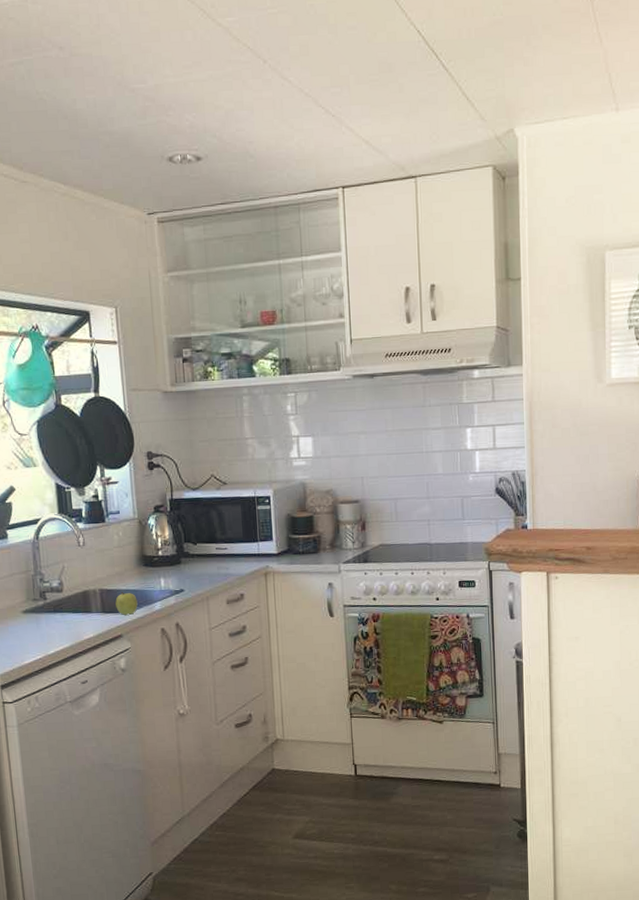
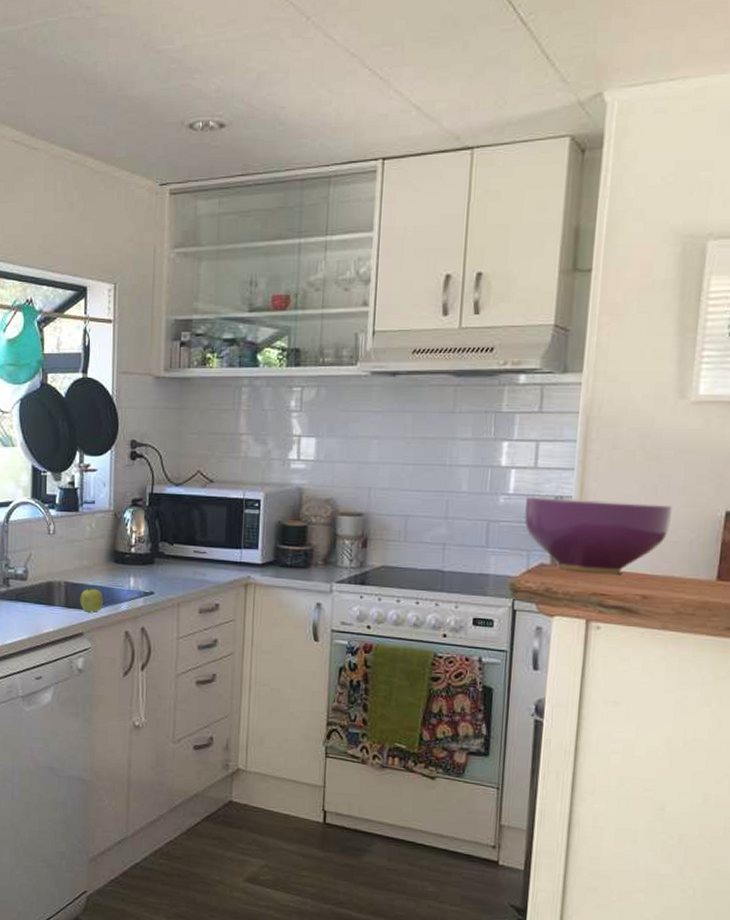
bowl: none [489,470,602,534] -> present [524,497,673,576]

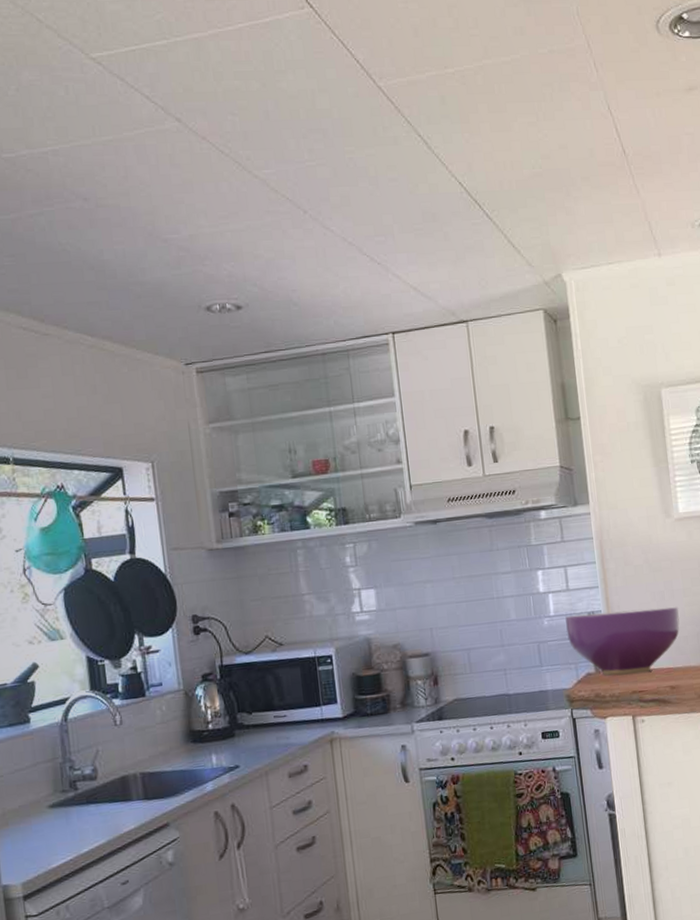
fruit: present [80,588,103,613] -> none [160,774,186,800]

